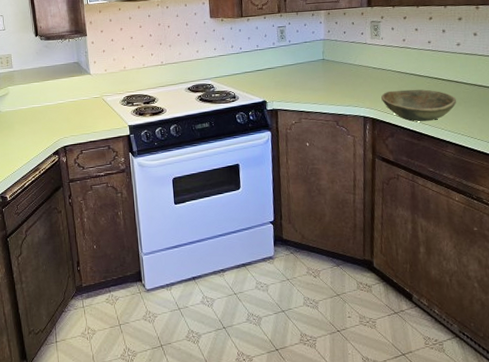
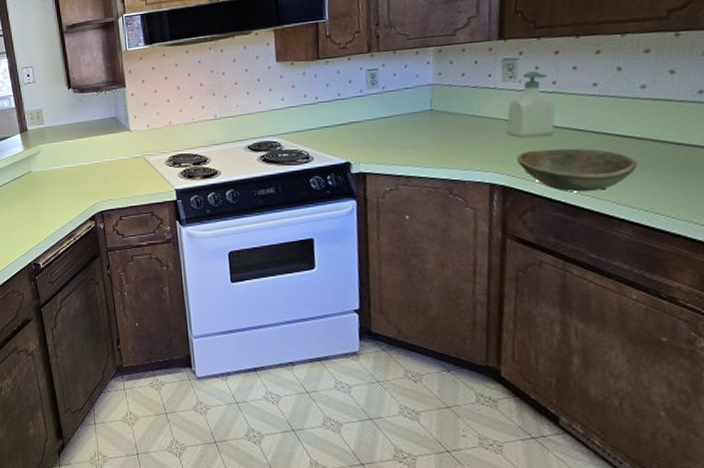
soap bottle: none [374,31,405,82] -> present [506,71,555,139]

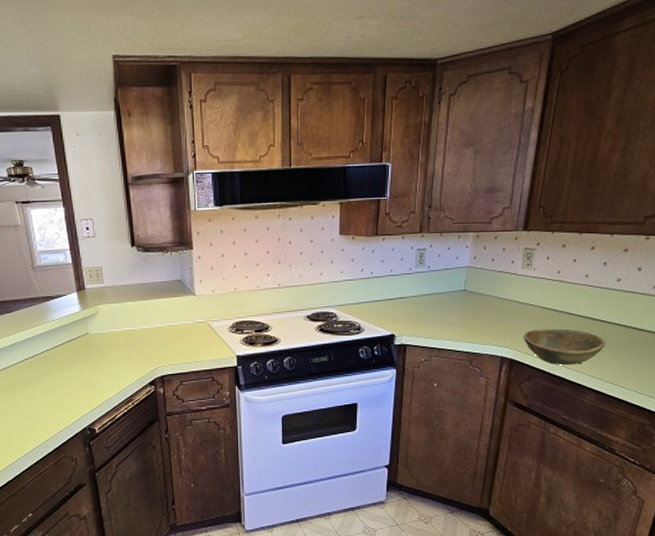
soap bottle: present [506,71,555,139] -> none [519,261,556,319]

